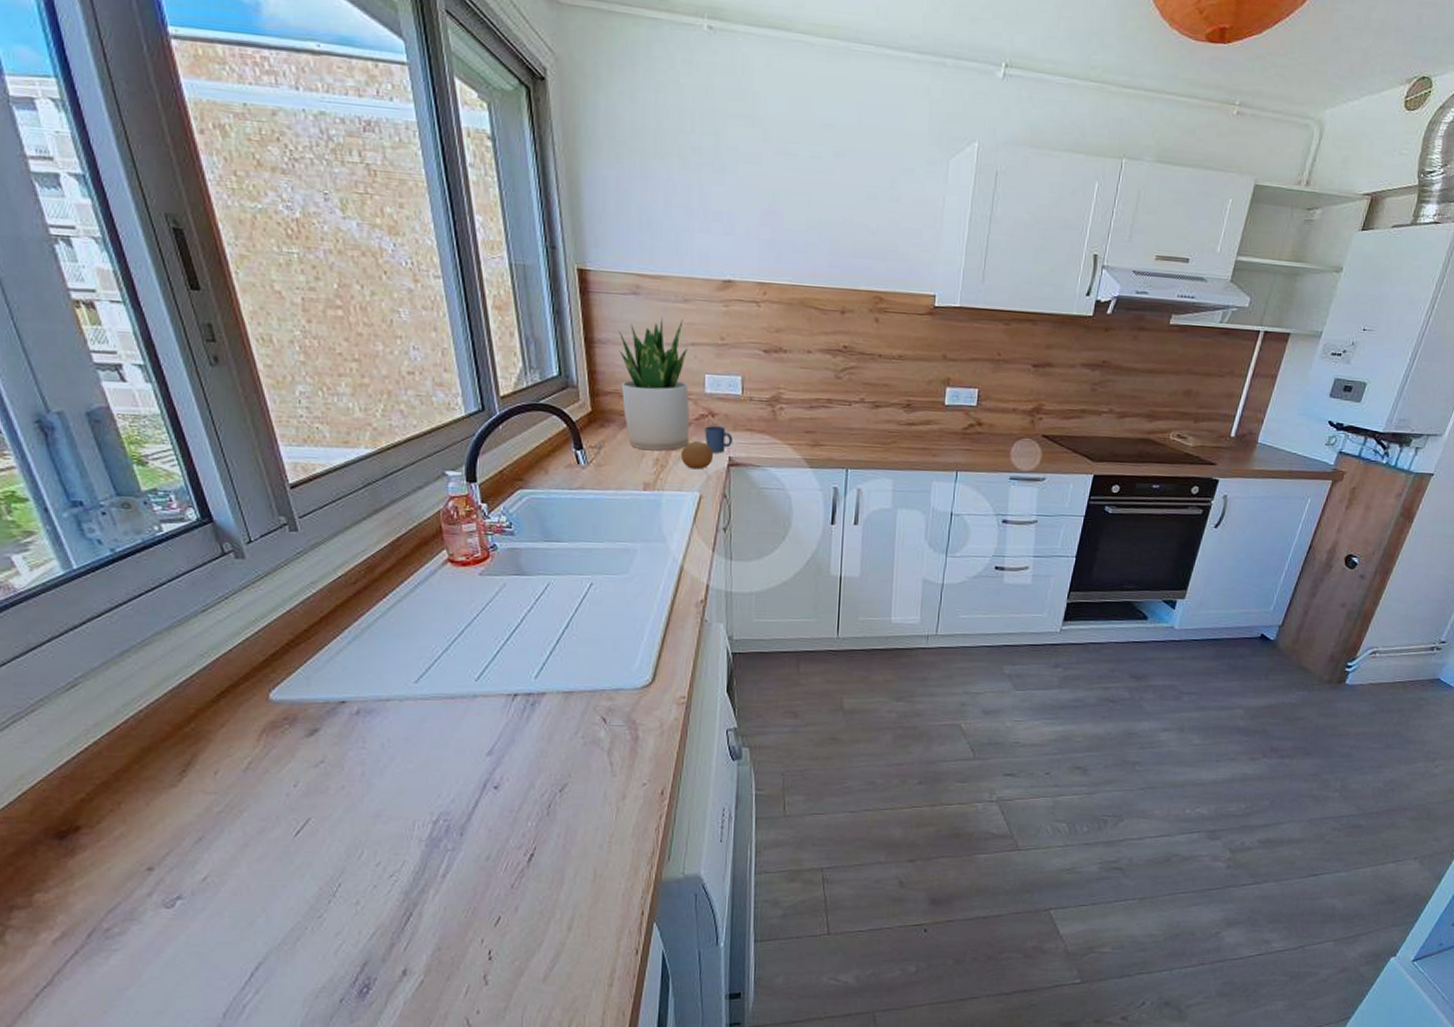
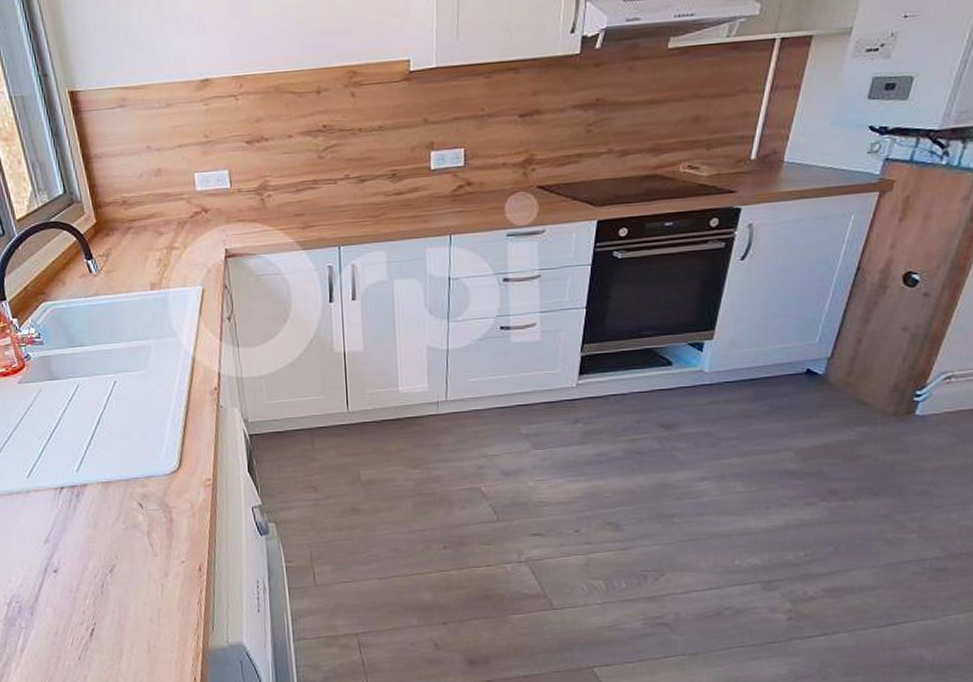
planter: present [618,317,690,451] -> none [111,123,187,253]
fruit: present [680,441,713,469] -> none [180,238,210,265]
mug: present [705,425,733,453] -> none [200,220,227,247]

